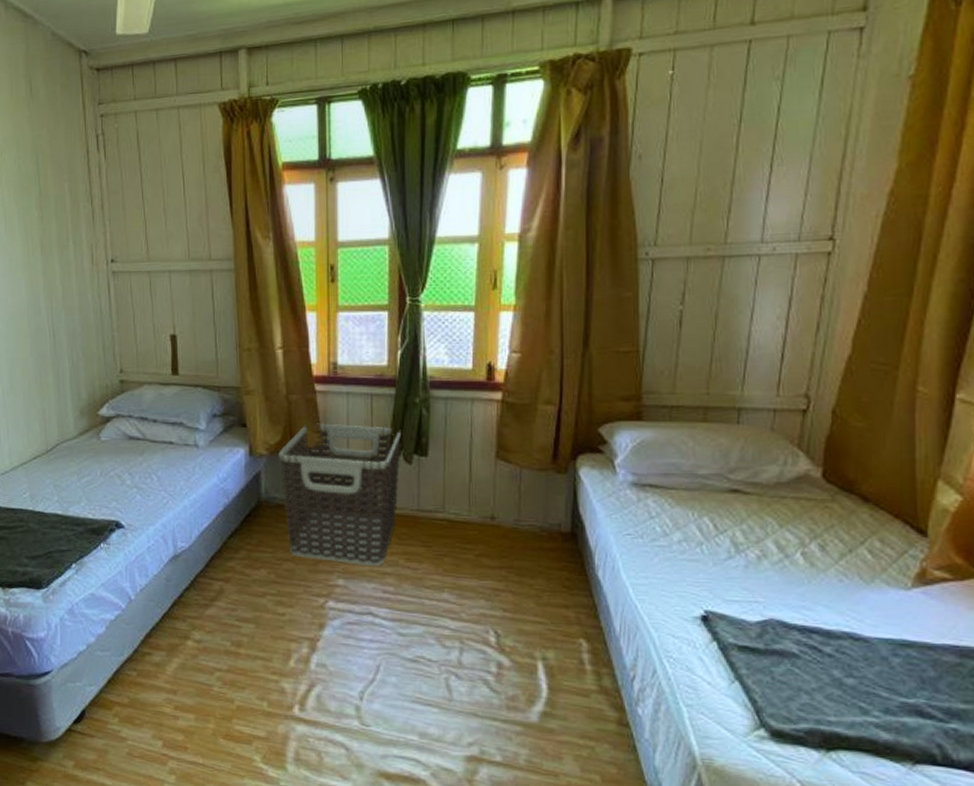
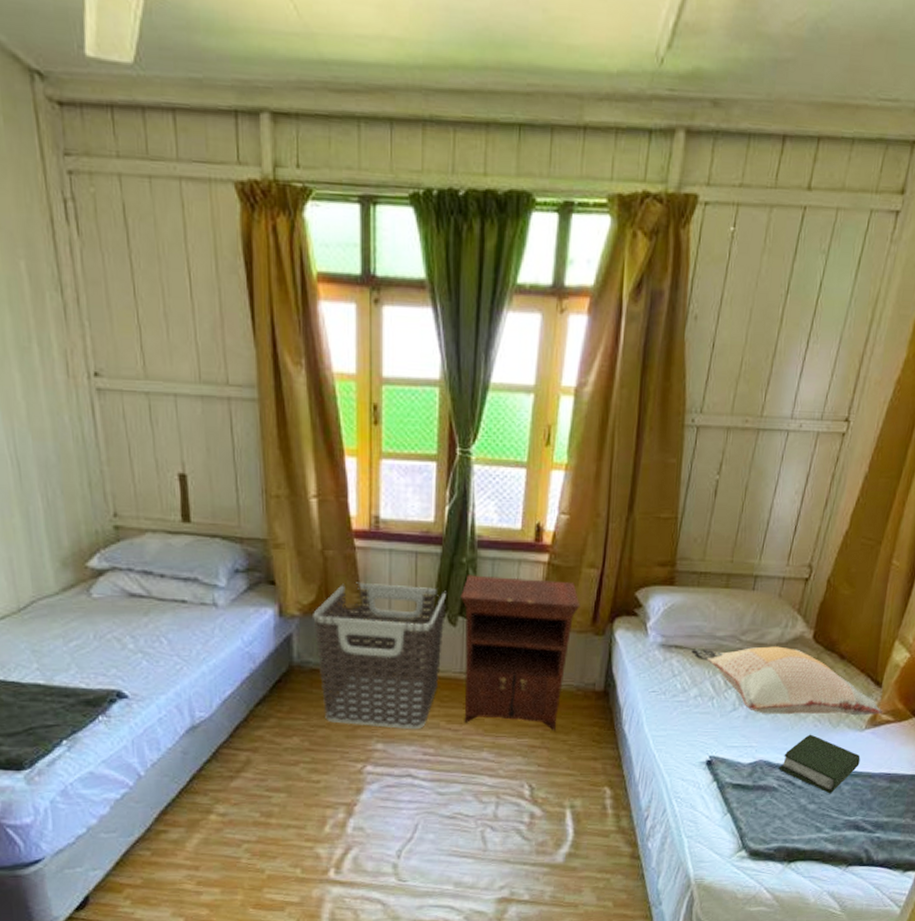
nightstand: none [415,414,539,574] -> present [460,575,581,731]
decorative pillow: none [669,486,935,571] -> present [691,646,883,716]
book: none [797,590,911,667] -> present [779,734,861,794]

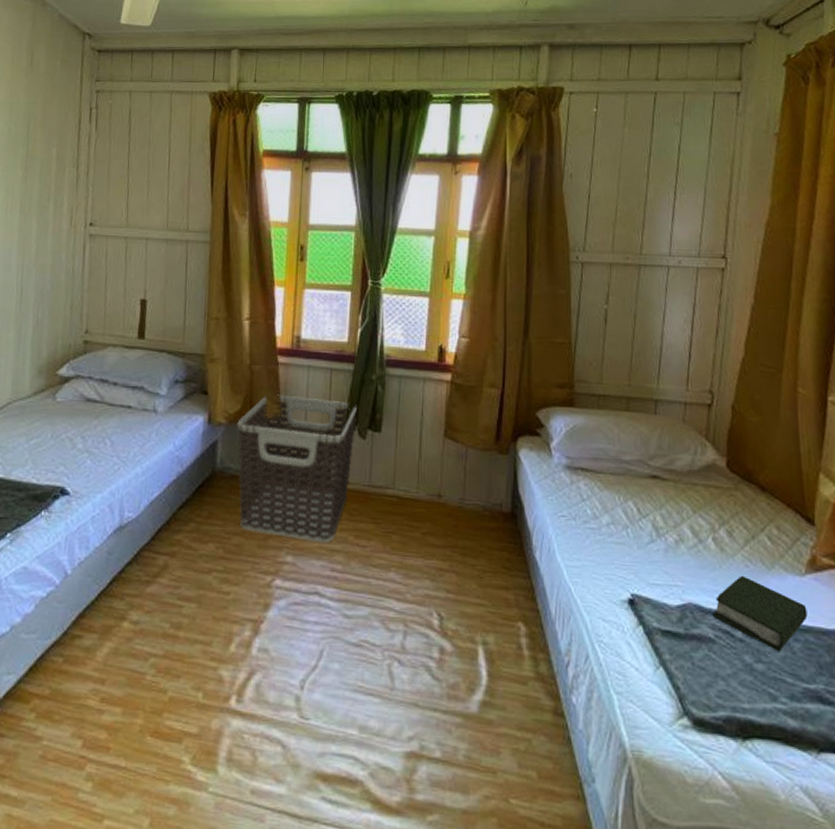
nightstand: present [460,575,581,731] -> none [370,391,483,554]
decorative pillow: present [691,646,883,716] -> none [598,472,823,558]

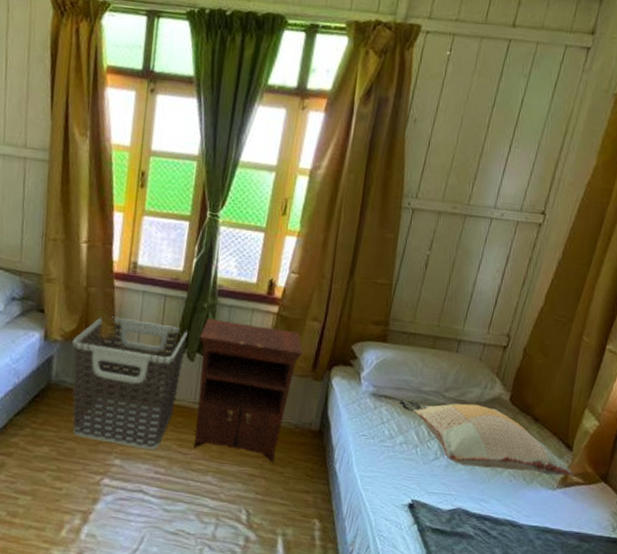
nightstand: none [370,391,483,554] -> present [193,318,303,463]
decorative pillow: none [598,472,823,558] -> present [399,400,574,476]
book: present [712,575,808,652] -> none [475,488,552,547]

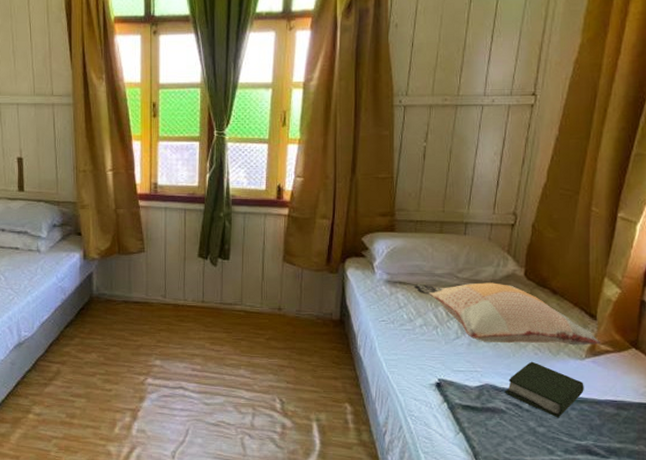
clothes hamper: present [72,316,188,450] -> none [108,233,208,350]
nightstand: present [193,318,303,463] -> none [219,226,316,353]
book: none [475,488,552,547] -> present [505,361,584,418]

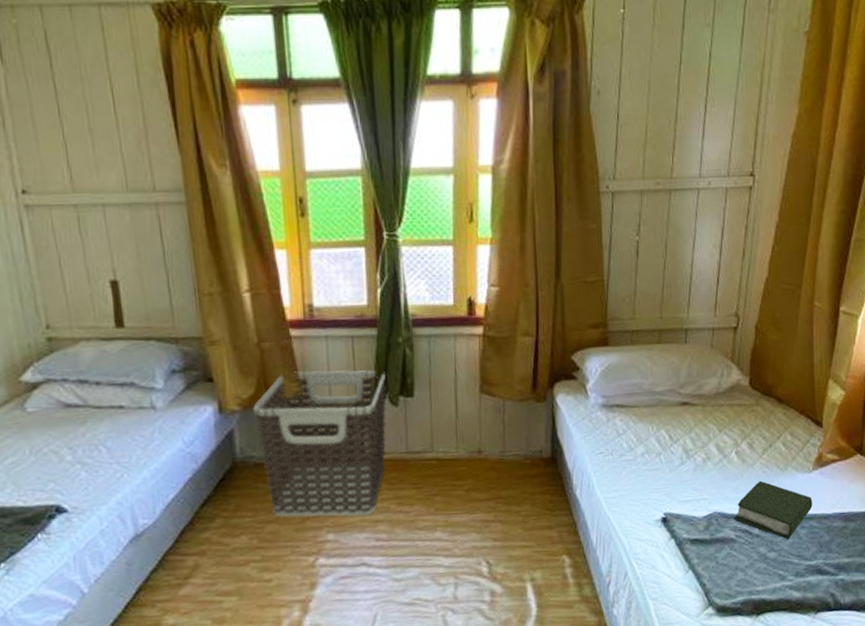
clothes hamper: none [108,233,208,350] -> present [253,369,387,517]
decorative pillow: present [414,282,601,346] -> none [633,396,828,465]

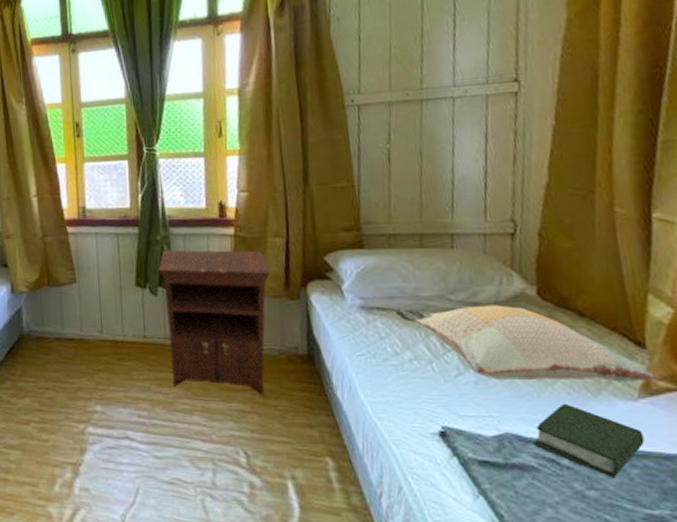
clothes hamper: present [253,369,387,517] -> none [37,261,147,393]
nightstand: none [400,352,519,504] -> present [158,250,271,396]
decorative pillow: none [633,396,828,465] -> present [395,305,658,382]

